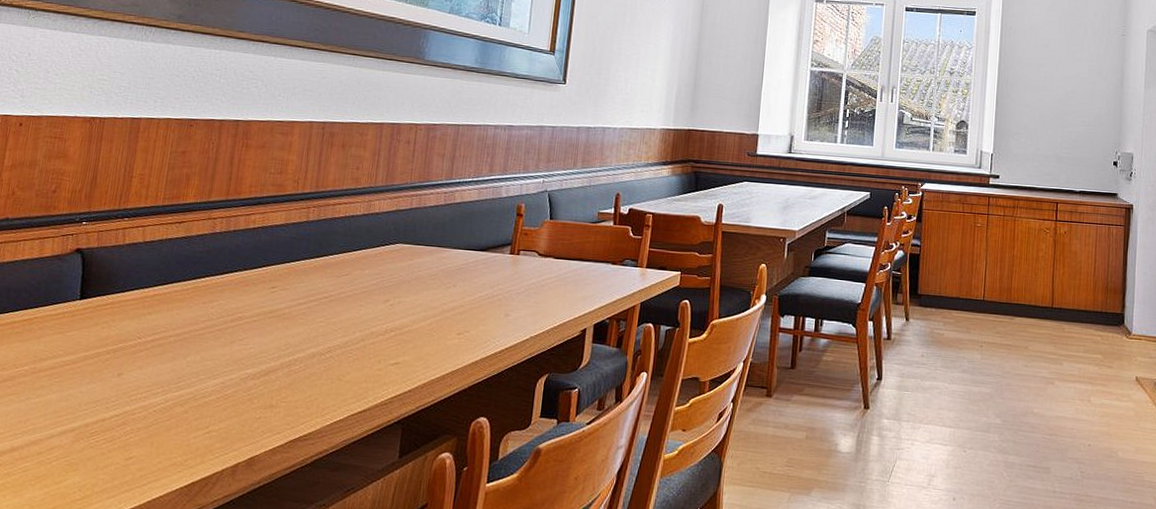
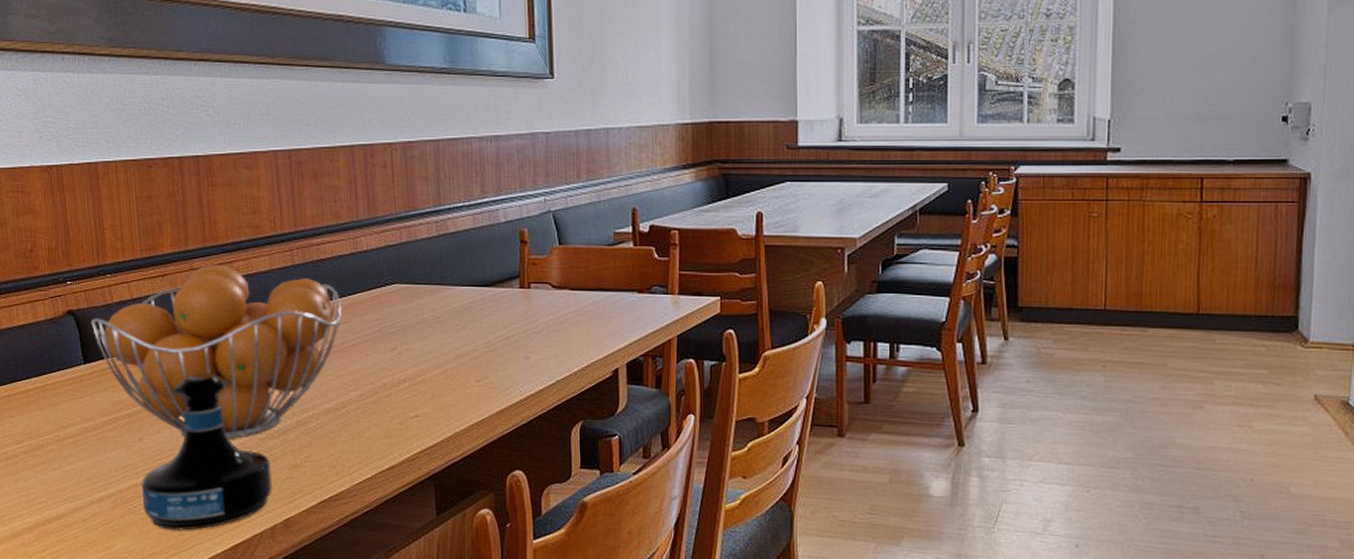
fruit basket: none [96,215,346,378] -> present [90,264,342,439]
tequila bottle: none [106,313,247,467] -> present [142,372,273,531]

